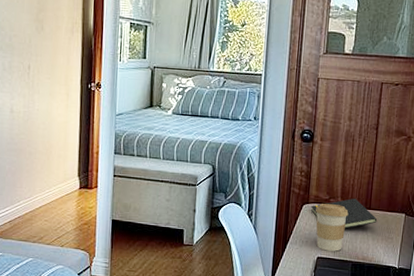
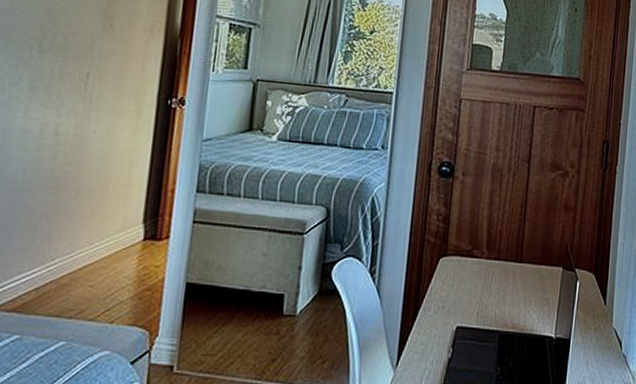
notepad: present [311,198,378,228] -> none [450,248,530,287]
coffee cup: present [316,203,349,251] -> none [455,255,496,318]

